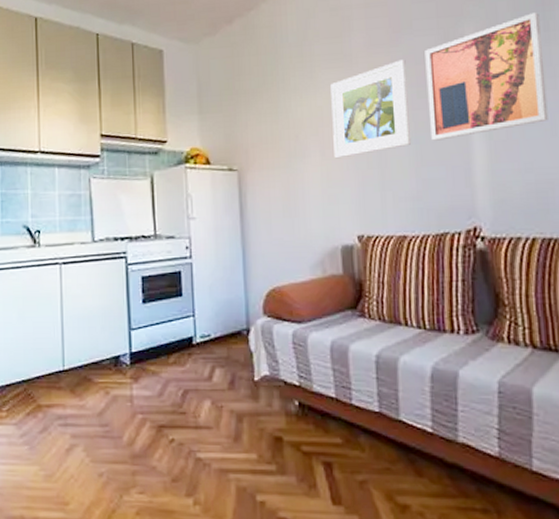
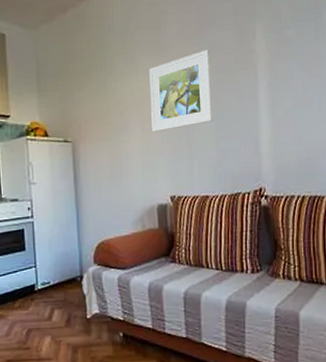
wall art: present [425,13,548,141] -> none [224,15,316,118]

